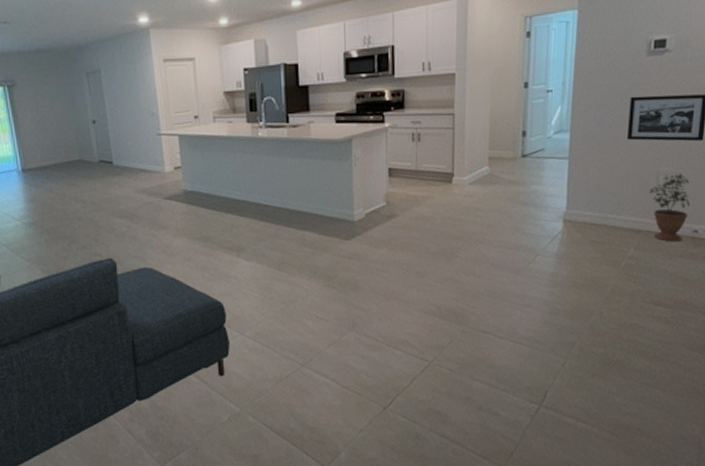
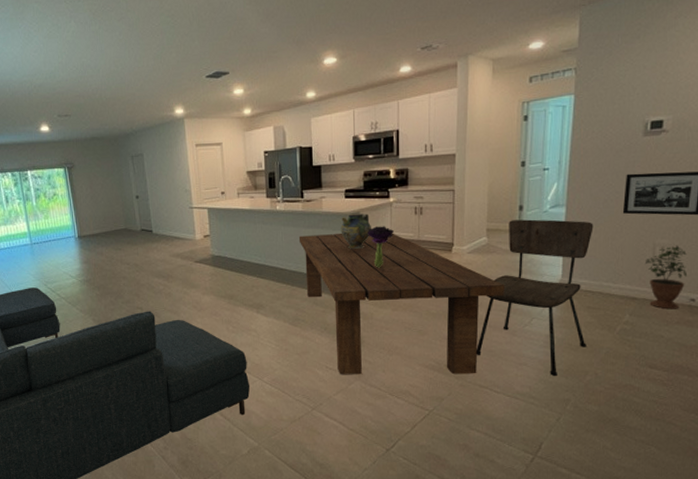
dining table: none [284,162,508,325] -> present [298,233,505,374]
ceramic jug: none [331,139,365,182] -> present [340,212,371,250]
bouquet: none [361,154,390,203] -> present [368,226,395,268]
dining chair: none [479,146,598,318] -> present [476,219,594,377]

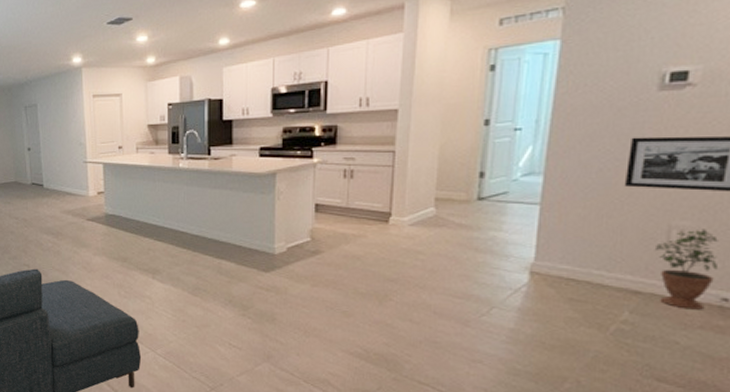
dining table: present [298,233,505,374] -> none [203,195,456,368]
ceramic jug: present [340,212,371,250] -> none [253,173,289,215]
bouquet: present [368,226,395,268] -> none [285,190,318,237]
dining chair: present [476,219,594,377] -> none [416,189,582,381]

